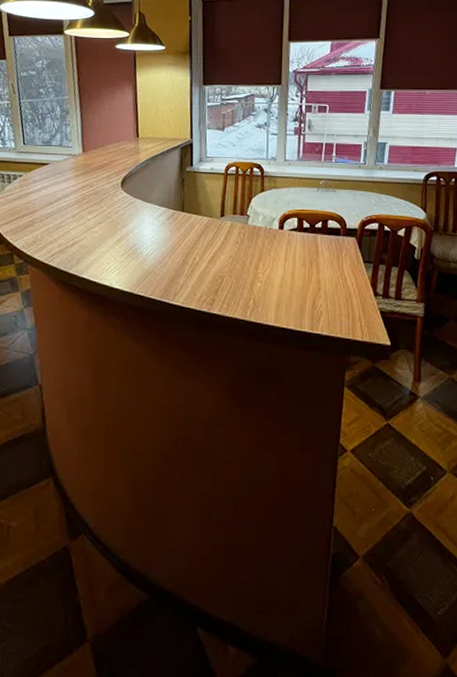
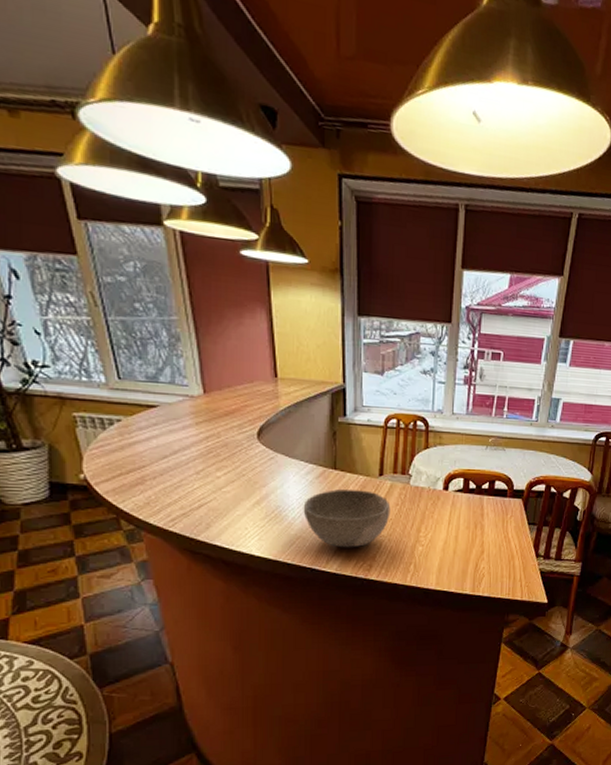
bowl: none [155,229,231,283] -> present [303,489,391,548]

